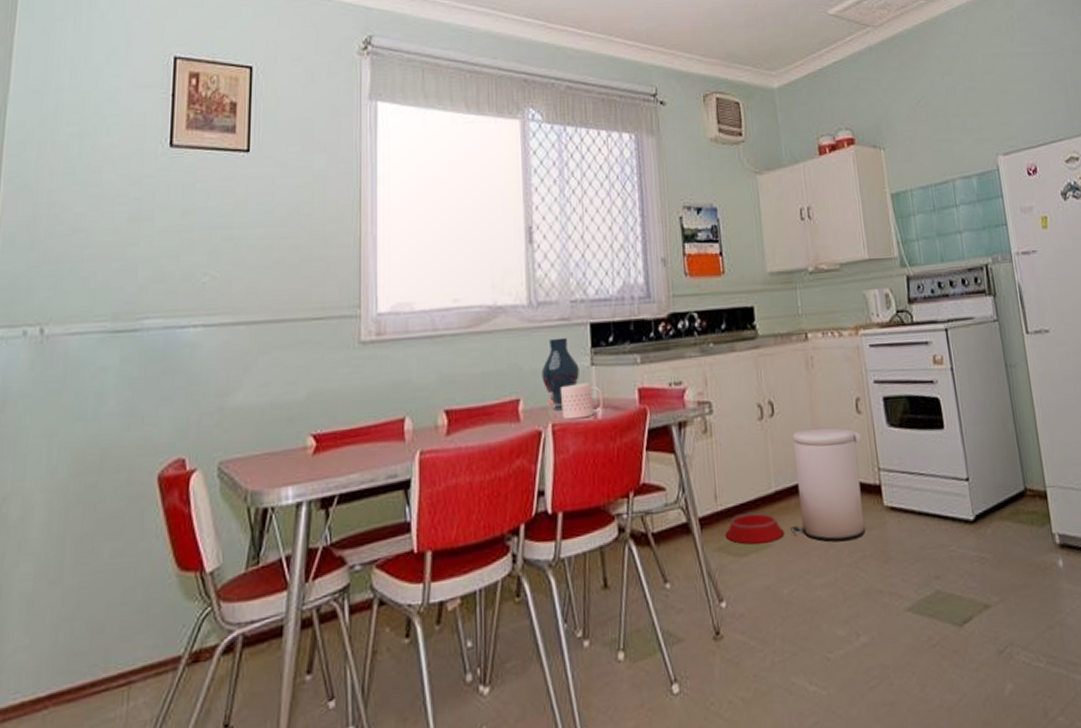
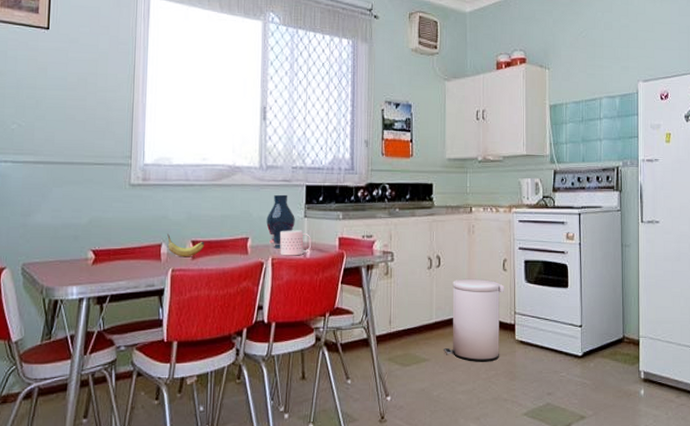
fruit: none [412,403,463,434] -> present [167,233,205,258]
pet bowl: present [724,512,785,545] -> none [394,335,439,358]

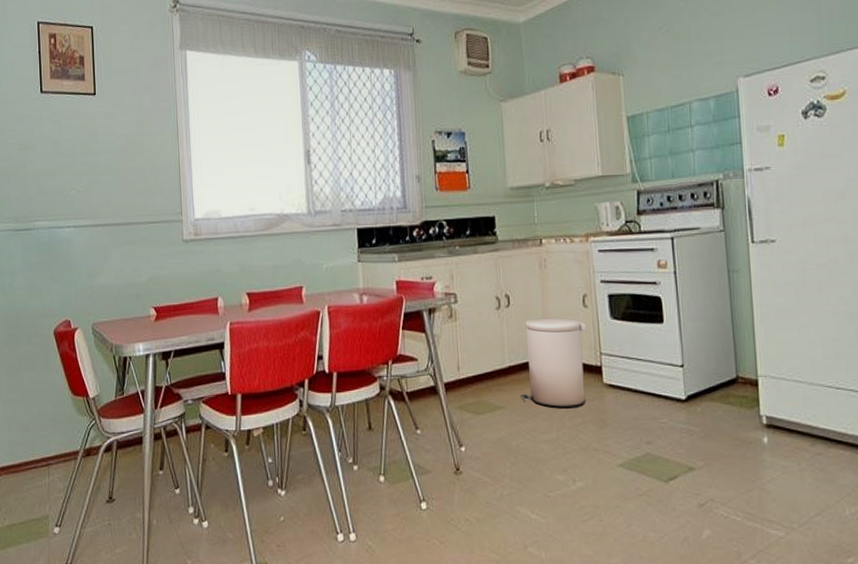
fruit: present [167,233,205,258] -> none [223,286,260,310]
vase: present [266,194,295,249] -> none [319,239,349,296]
mug: present [279,230,312,256] -> none [333,275,368,303]

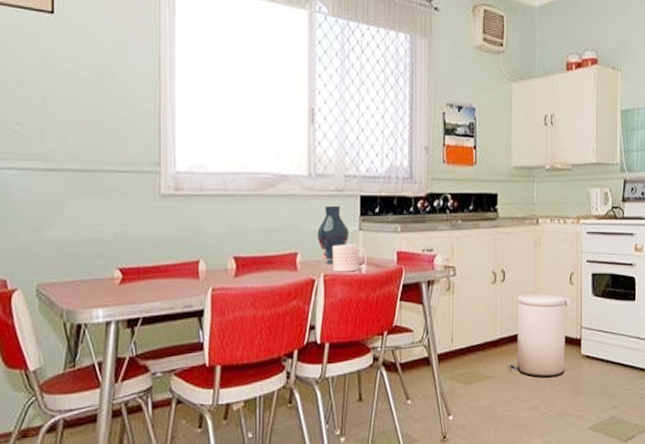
vase: none [319,239,349,296] -> present [317,205,349,264]
mug: none [333,275,368,303] -> present [331,244,368,272]

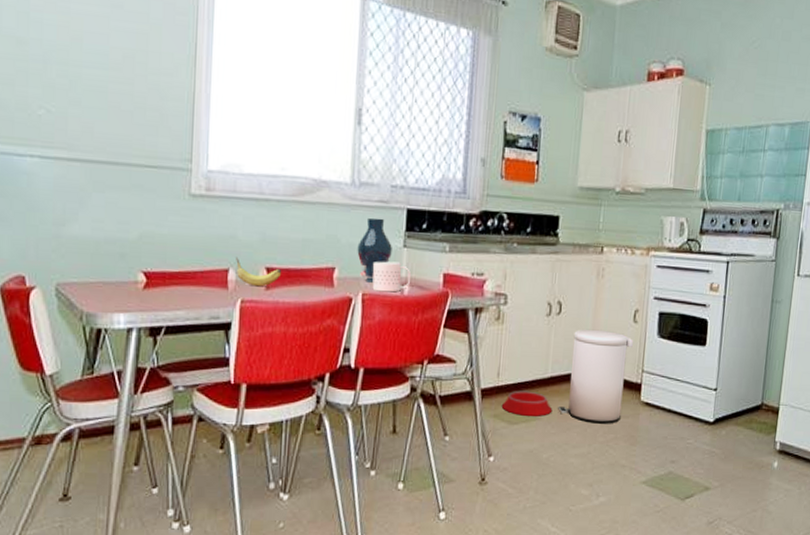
fruit: none [206,249,249,275] -> present [236,256,282,287]
pet bowl: none [457,353,503,376] -> present [501,390,553,416]

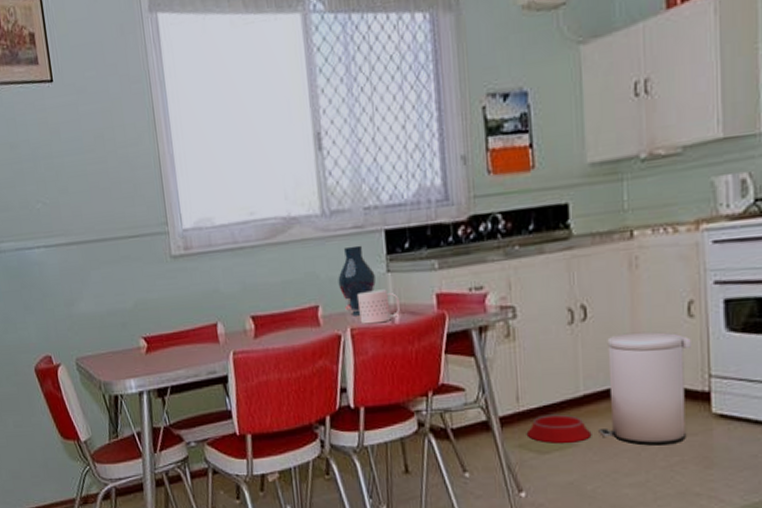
fruit: present [236,256,282,287] -> none [222,310,267,337]

